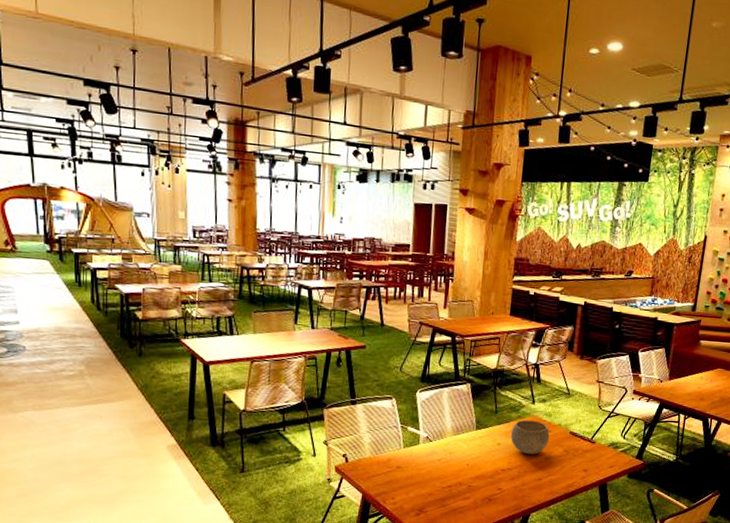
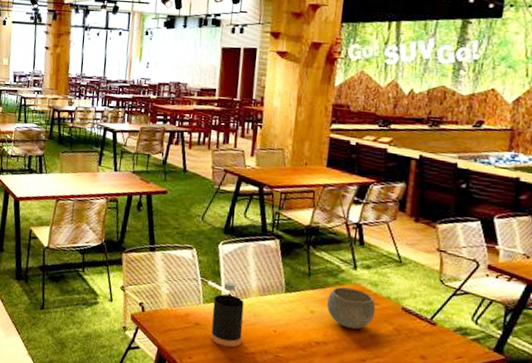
bottle: none [411,425,441,484] -> present [210,281,245,348]

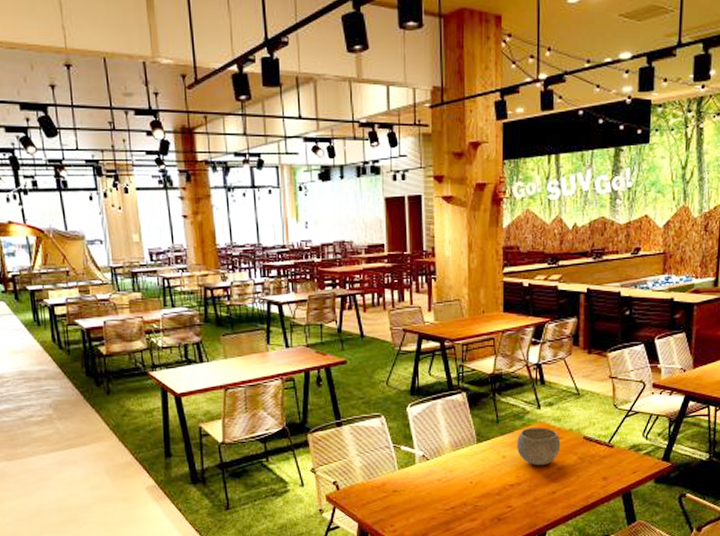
bottle: present [210,281,245,348] -> none [409,443,440,507]

